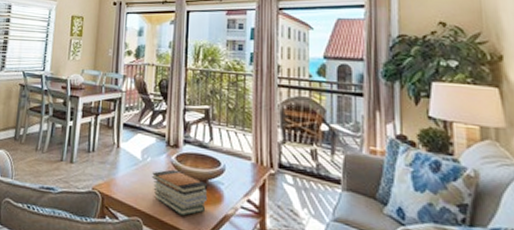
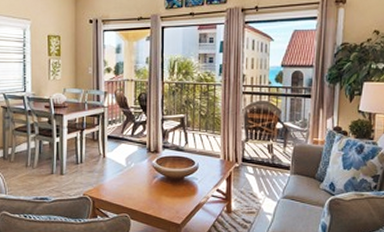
book stack: present [152,169,208,216] -> none [136,171,185,208]

